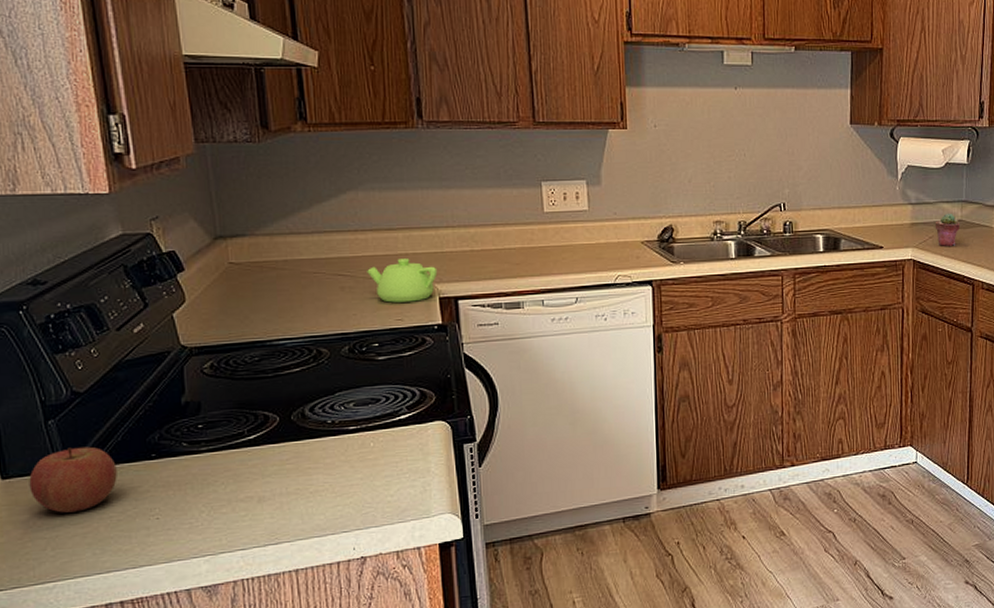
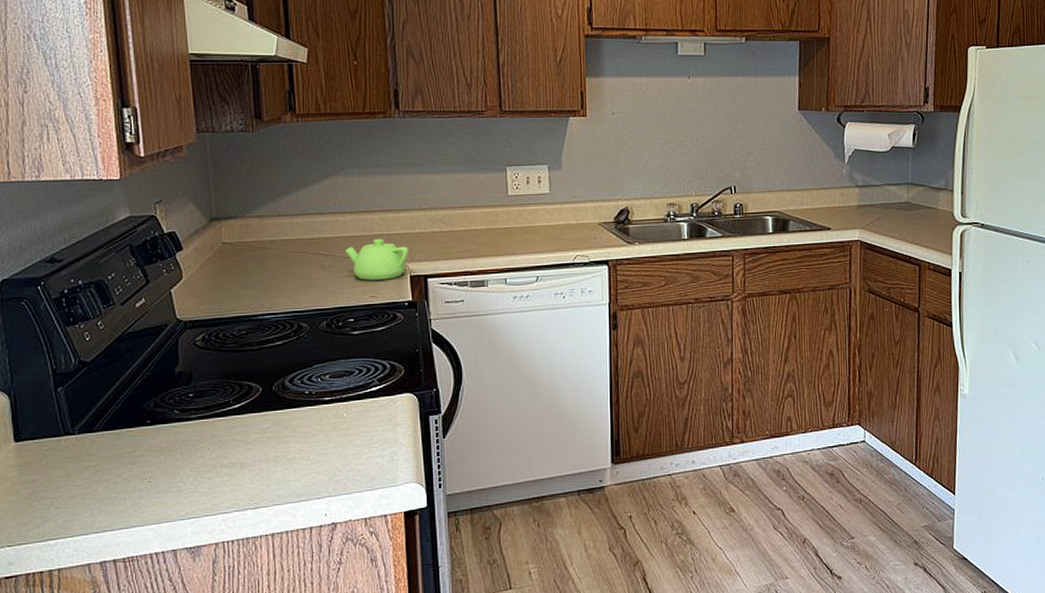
apple: present [29,446,117,513] -> none [38,413,116,475]
potted succulent: present [935,213,961,246] -> none [881,195,907,228]

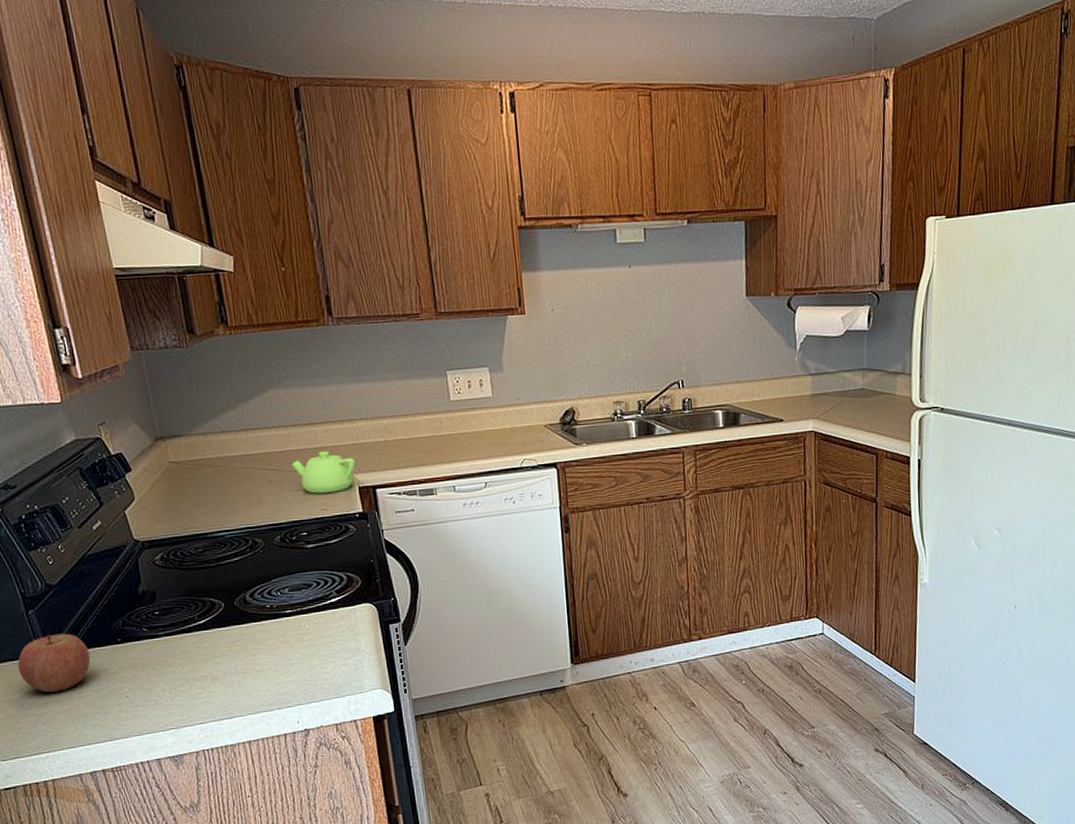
apple: none [38,413,116,475] -> present [17,633,91,693]

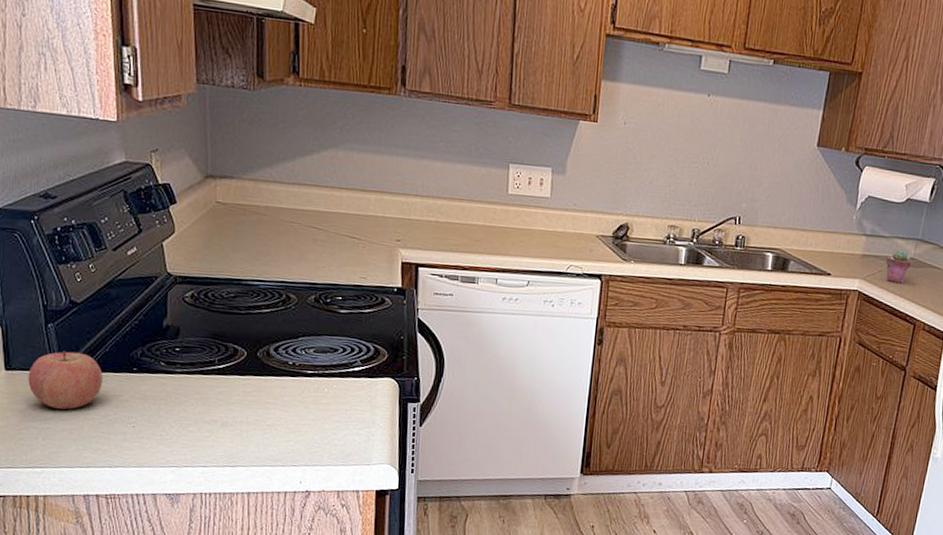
teapot: present [291,451,356,494] -> none [339,220,403,263]
potted succulent: none [835,382,862,416] -> present [885,249,912,283]

